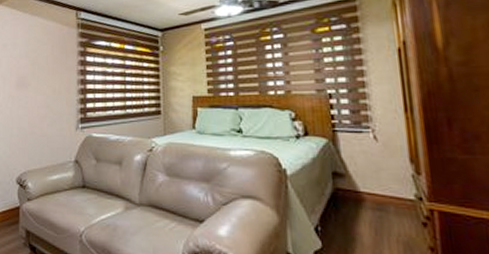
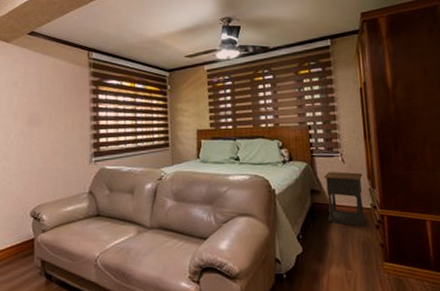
nightstand: none [350,150,408,222] -> present [324,171,366,227]

